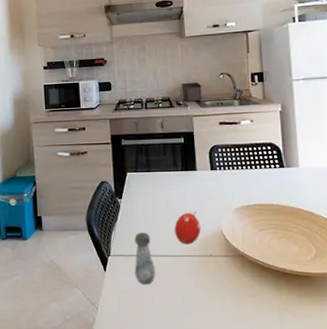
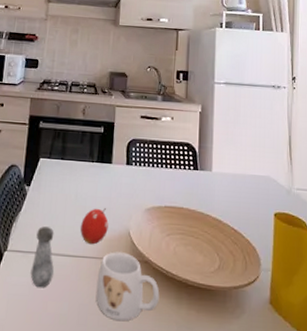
mug: none [196,249,259,309] -> present [95,252,160,321]

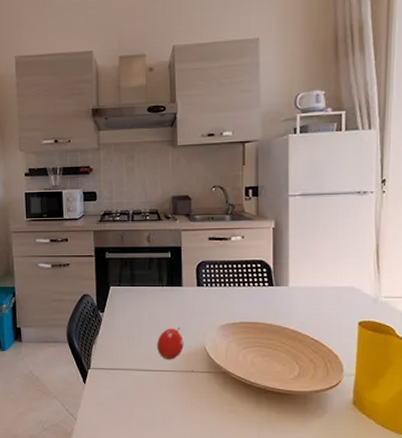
salt shaker: present [30,226,54,288] -> none [114,347,135,398]
mug: present [95,252,160,321] -> none [177,365,239,423]

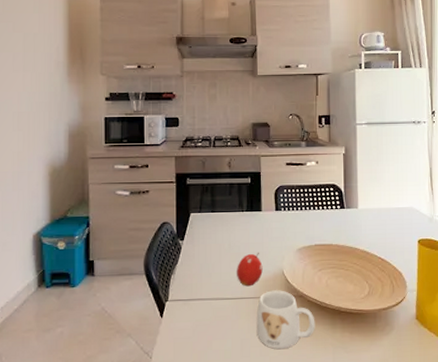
mug: none [177,365,239,423] -> present [256,290,315,350]

